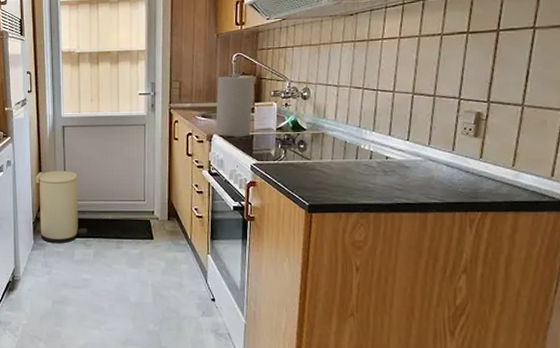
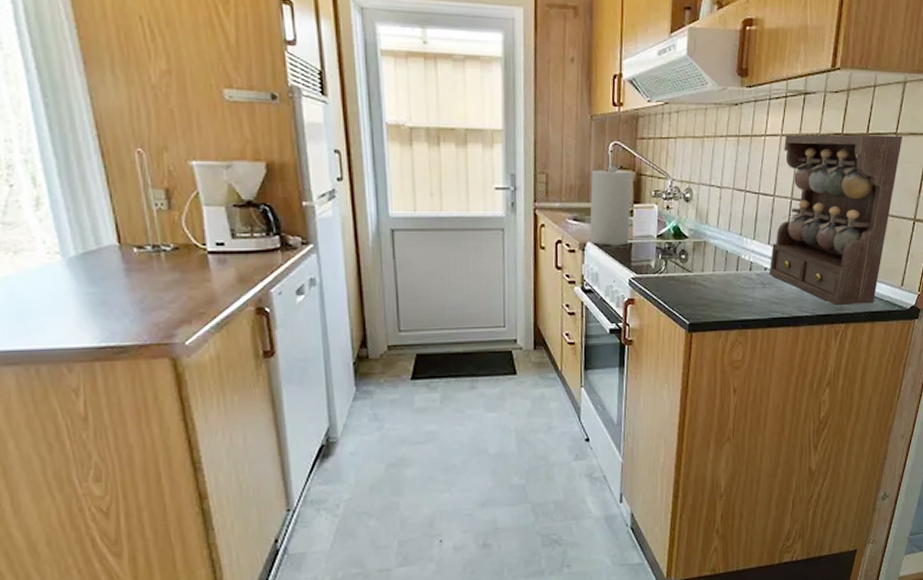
pedal bin: present [36,170,87,244] -> none [354,290,431,390]
spice rack: none [390,29,542,193] -> present [769,134,902,305]

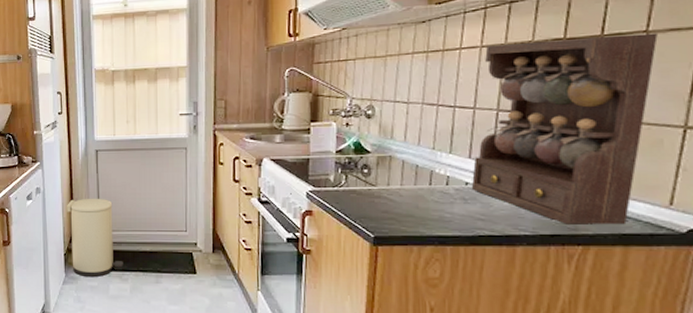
pedal bin: none [354,290,431,390] -> present [67,198,123,278]
paper towel holder: present [589,166,632,246] -> none [266,90,309,162]

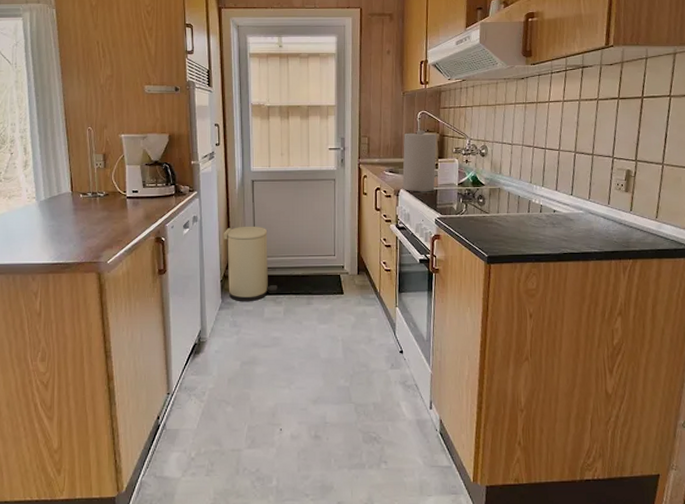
paper towel holder: none [266,90,309,162] -> present [402,130,437,192]
spice rack: present [471,33,658,225] -> none [557,97,677,243]

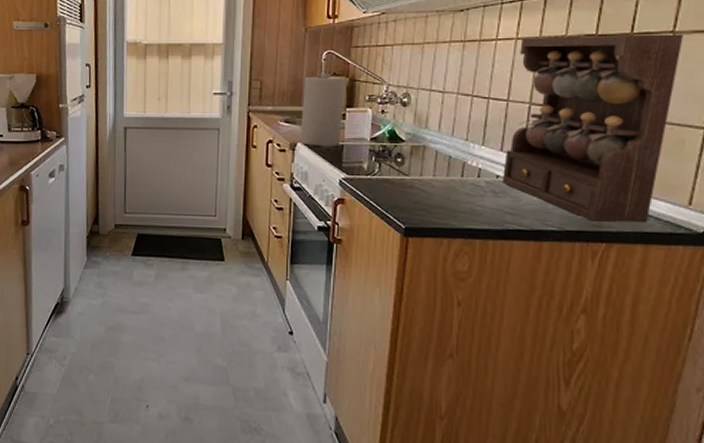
pedal bin: present [224,226,277,302] -> none [91,177,149,262]
spice rack: none [557,97,677,243] -> present [502,34,683,223]

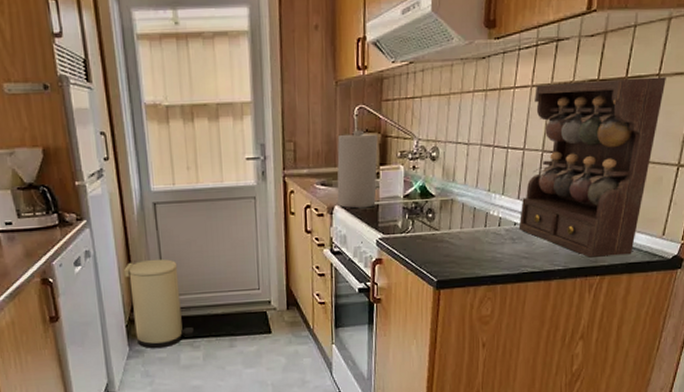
pedal bin: none [91,177,149,262] -> present [124,258,194,349]

